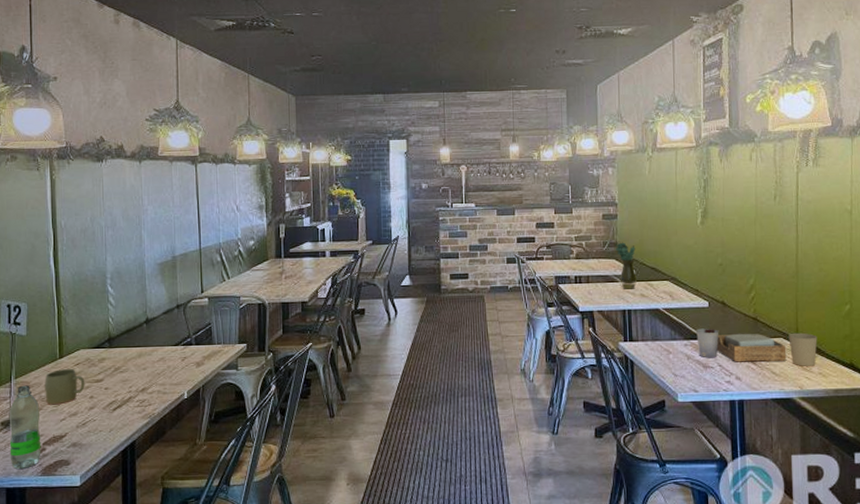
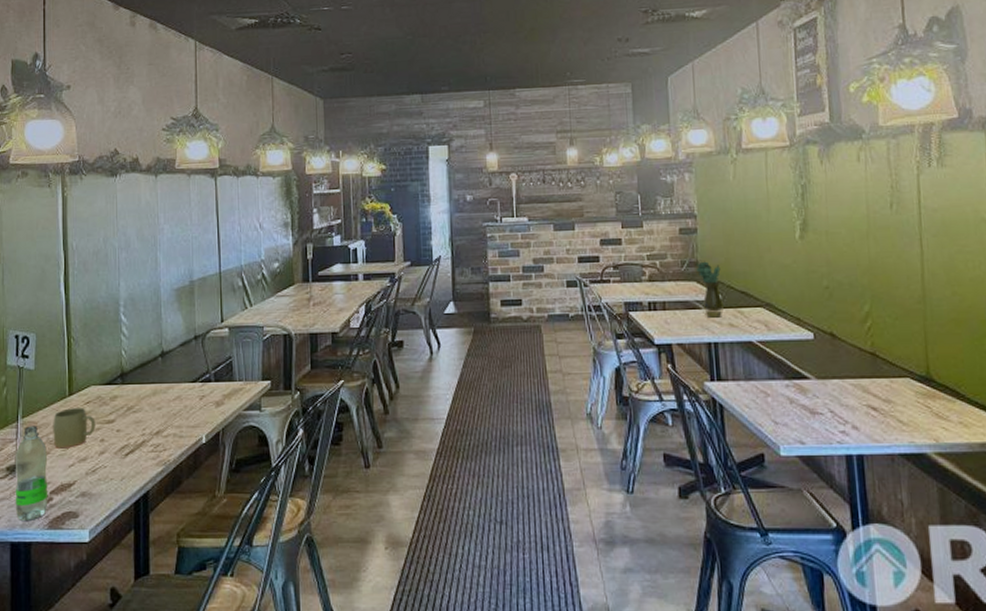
cup: present [696,328,719,358] -> none [800,365,829,403]
napkin holder: present [716,333,787,362] -> none [826,371,916,408]
dixie cup: present [788,332,818,367] -> none [917,371,955,415]

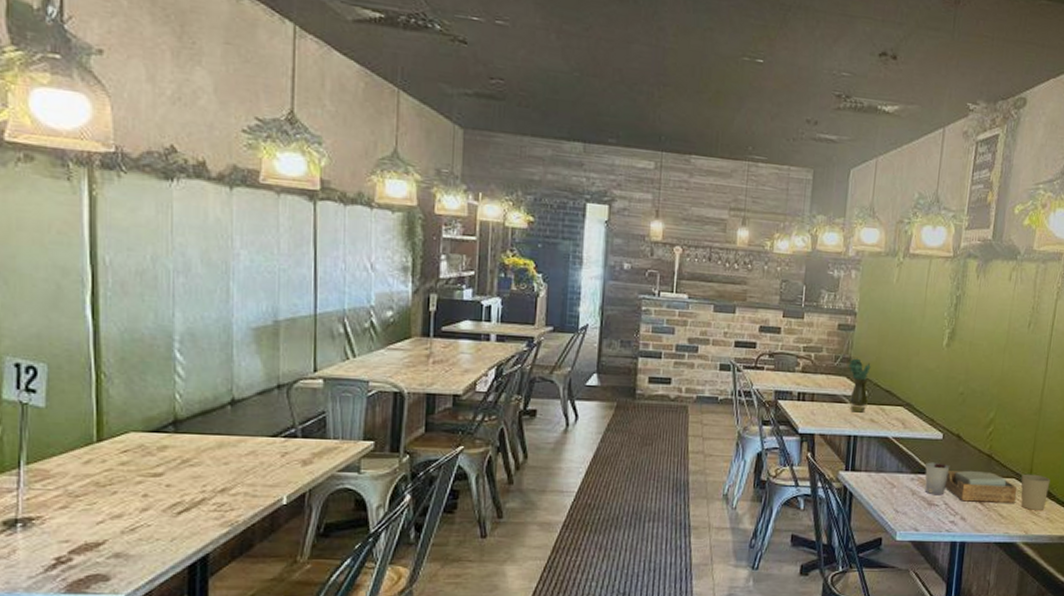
bottle: present [15,426,48,520] -> none [15,474,66,583]
mug: present [53,408,96,449] -> none [73,456,136,503]
cup: none [800,365,829,403] -> present [925,462,950,496]
napkin holder: none [826,371,916,408] -> present [944,470,1017,504]
dixie cup: none [917,371,955,415] -> present [1021,473,1051,511]

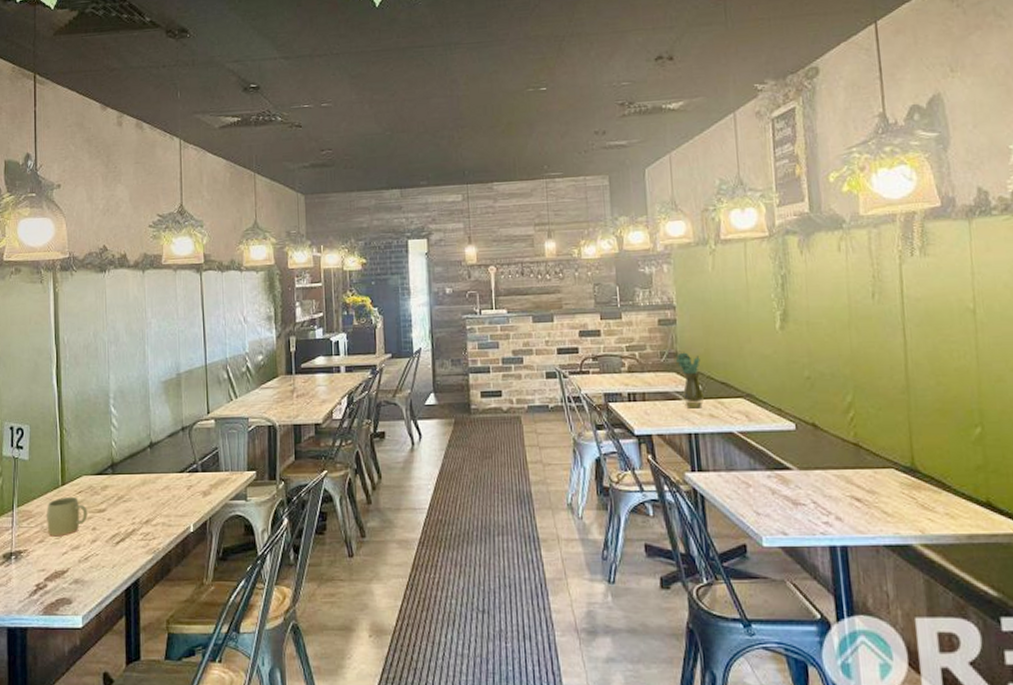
mug: none [73,456,136,503] -> present [47,497,88,537]
cup: present [925,462,950,496] -> none [781,456,811,493]
napkin holder: present [944,470,1017,504] -> none [808,462,901,499]
dixie cup: present [1021,473,1051,511] -> none [901,462,941,506]

